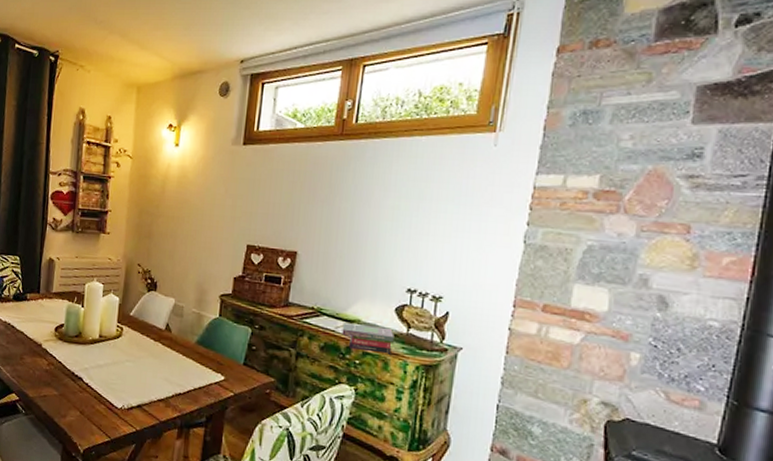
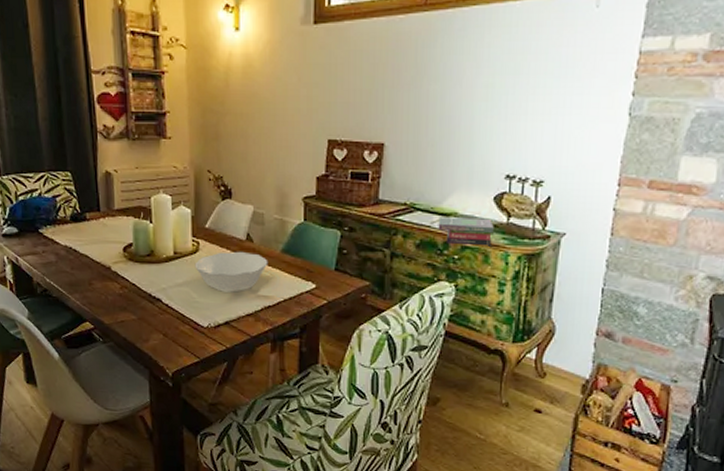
bowl: none [116,338,183,378] -> present [194,251,268,294]

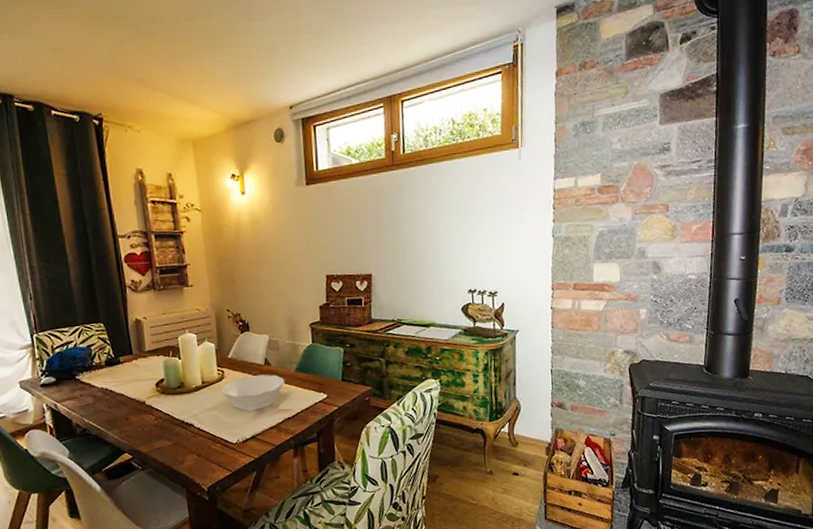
books: present [438,217,494,246] -> none [420,325,465,349]

